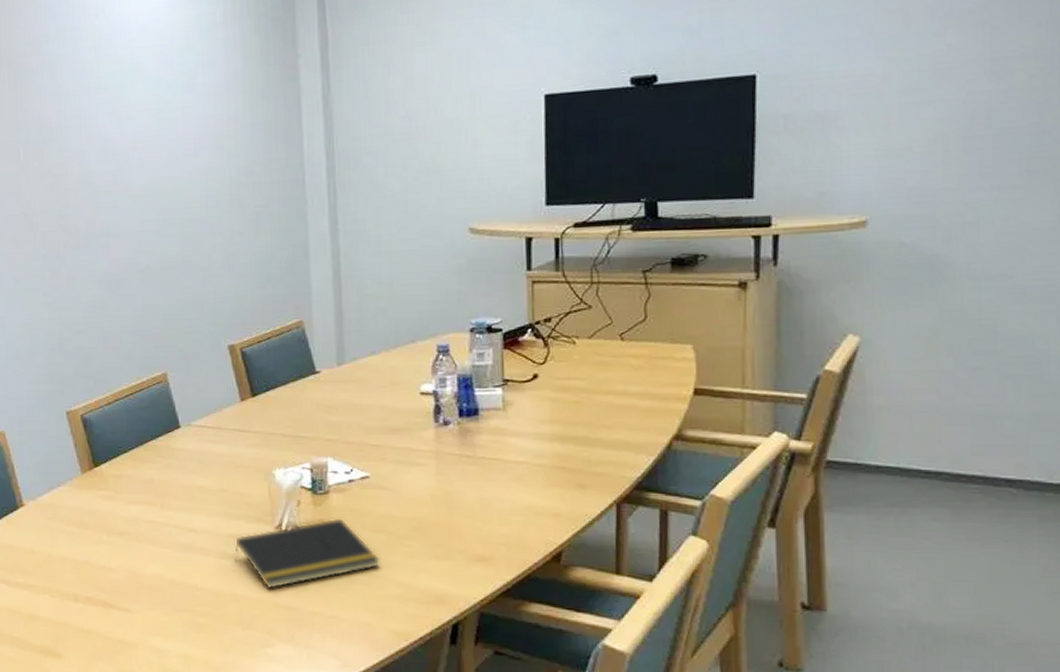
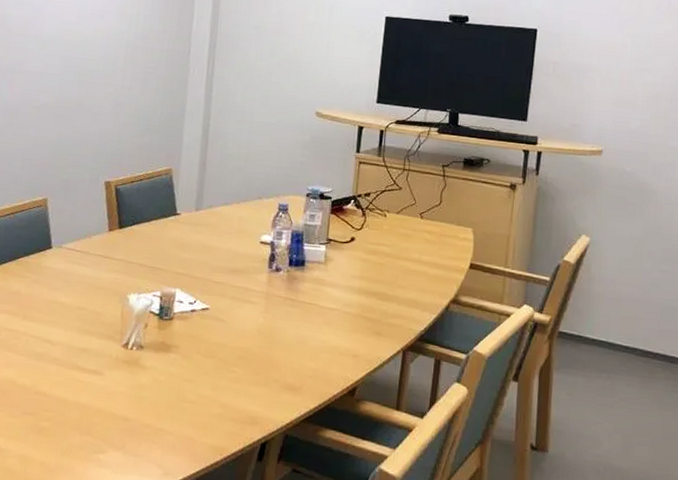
notepad: present [234,518,380,590] -> none [82,342,209,401]

